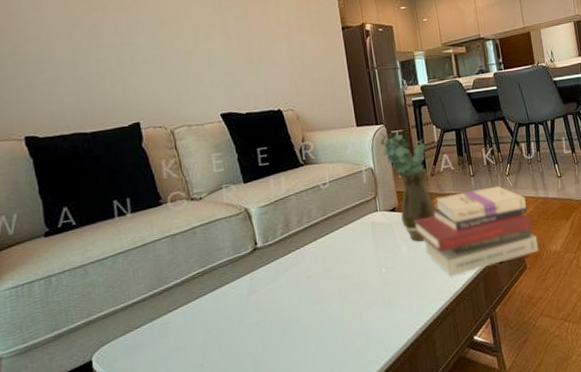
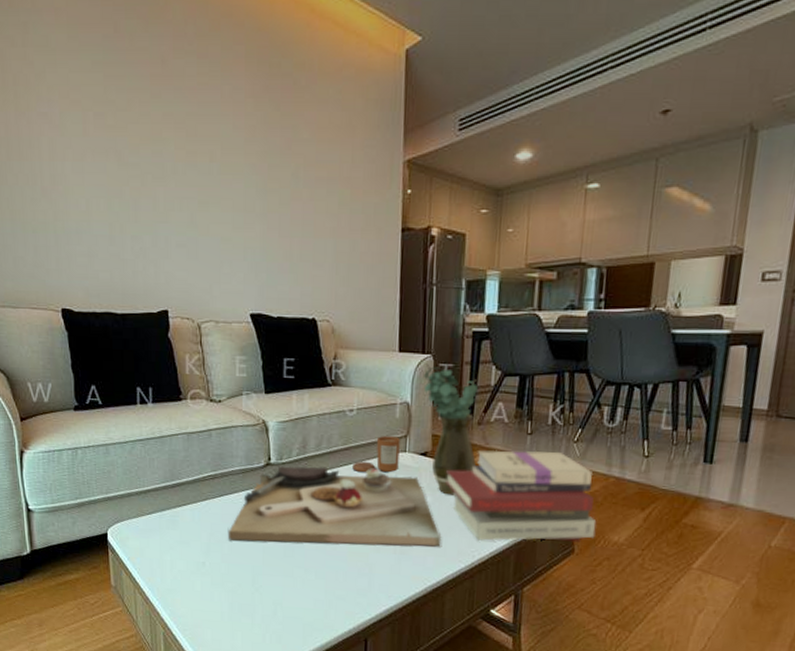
decorative tray: none [223,231,421,334] -> present [227,466,442,546]
candle: none [333,199,374,238] -> present [352,436,400,473]

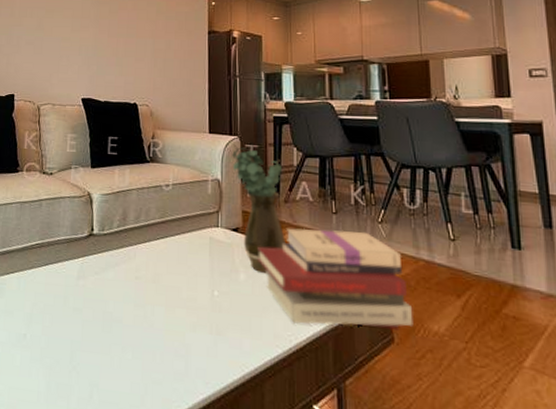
decorative tray: present [227,466,442,546] -> none [49,237,257,328]
candle: present [352,436,400,473] -> none [169,211,213,248]

